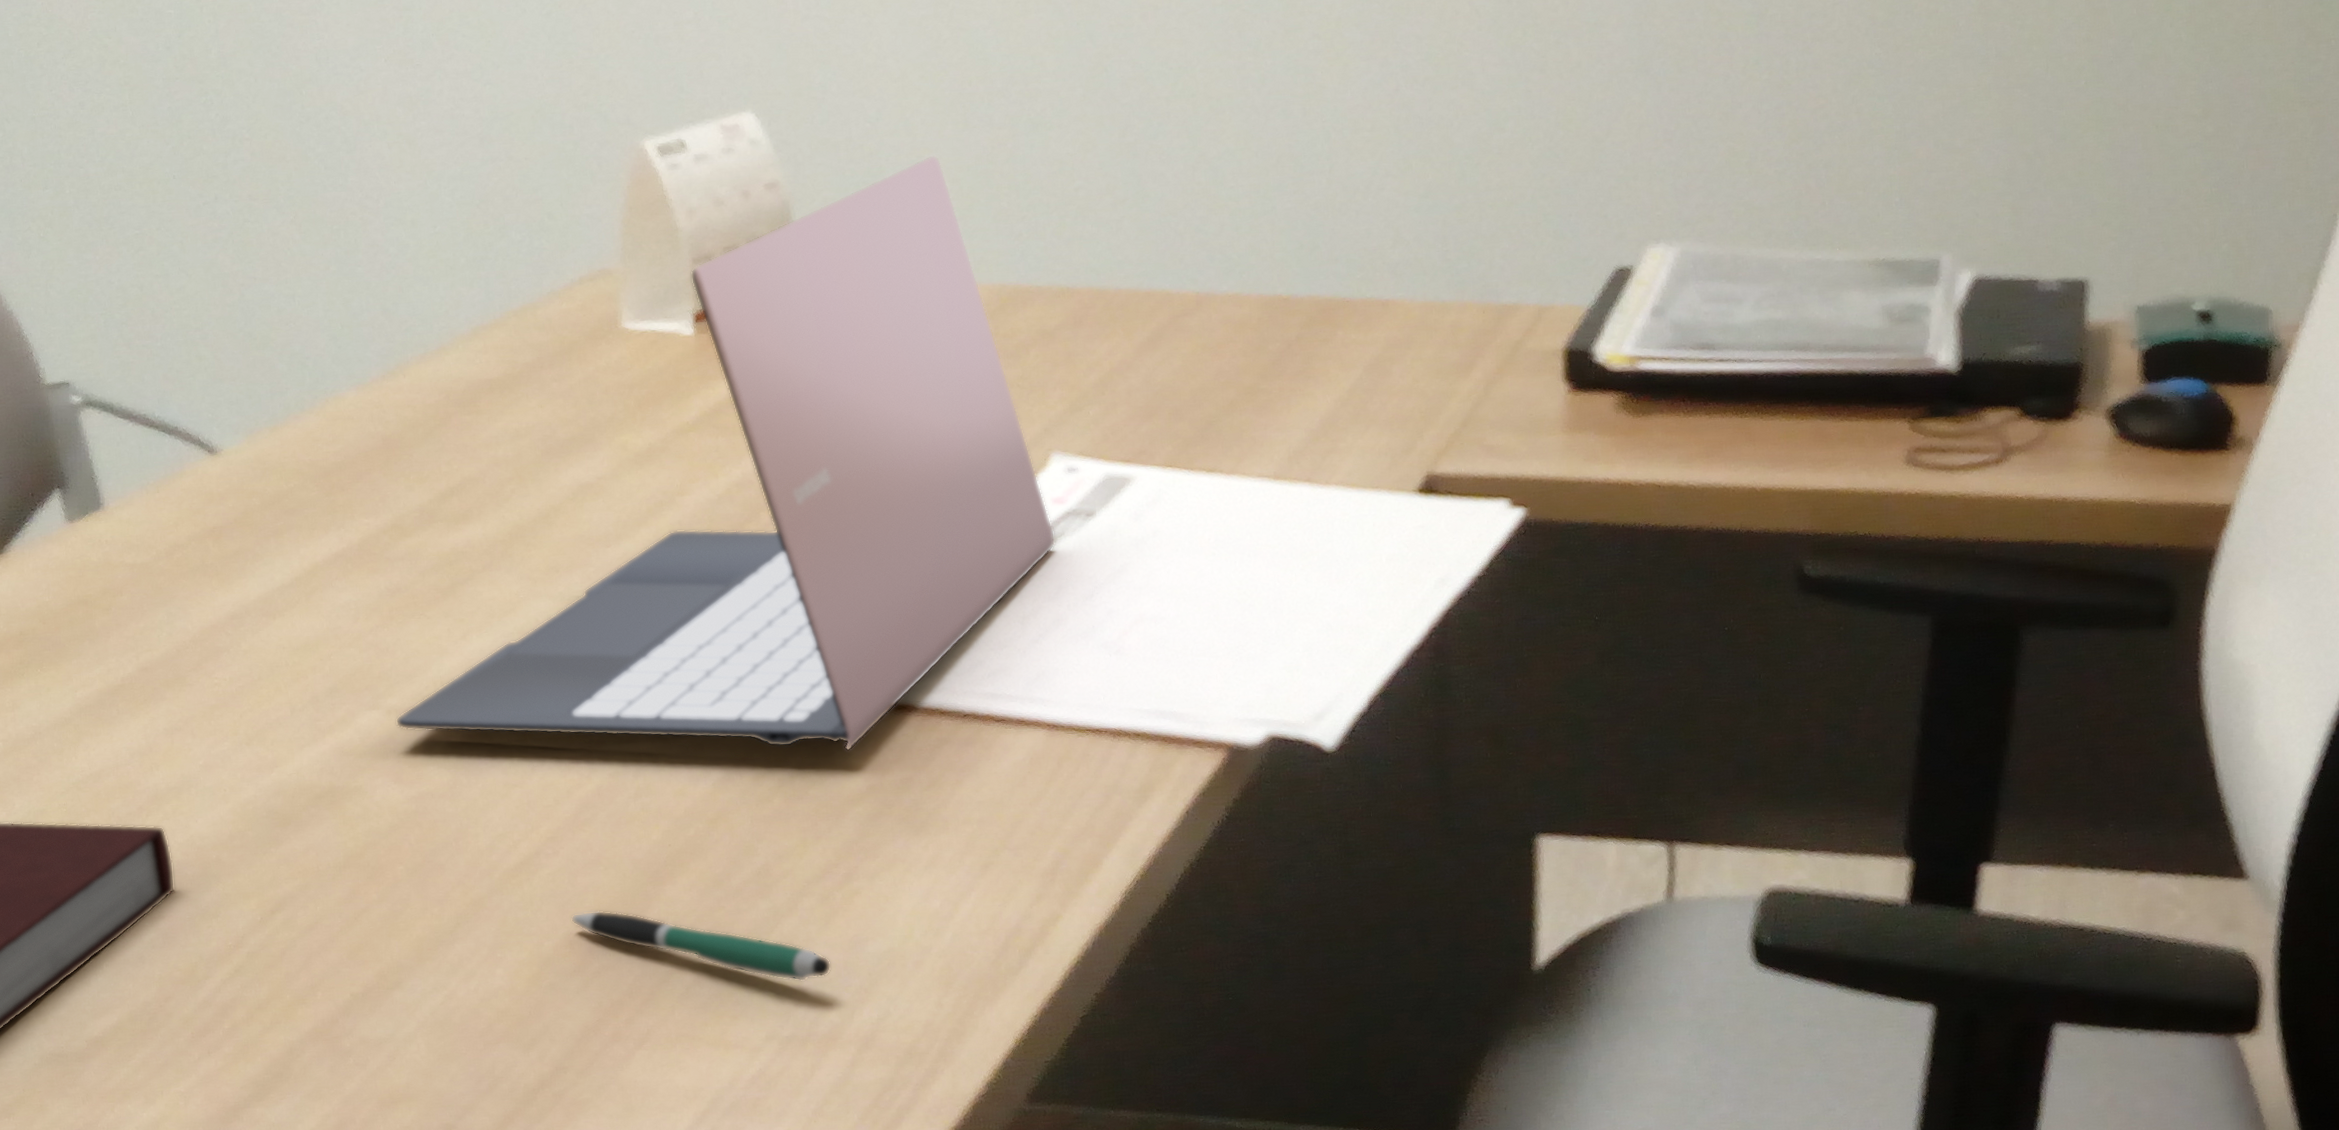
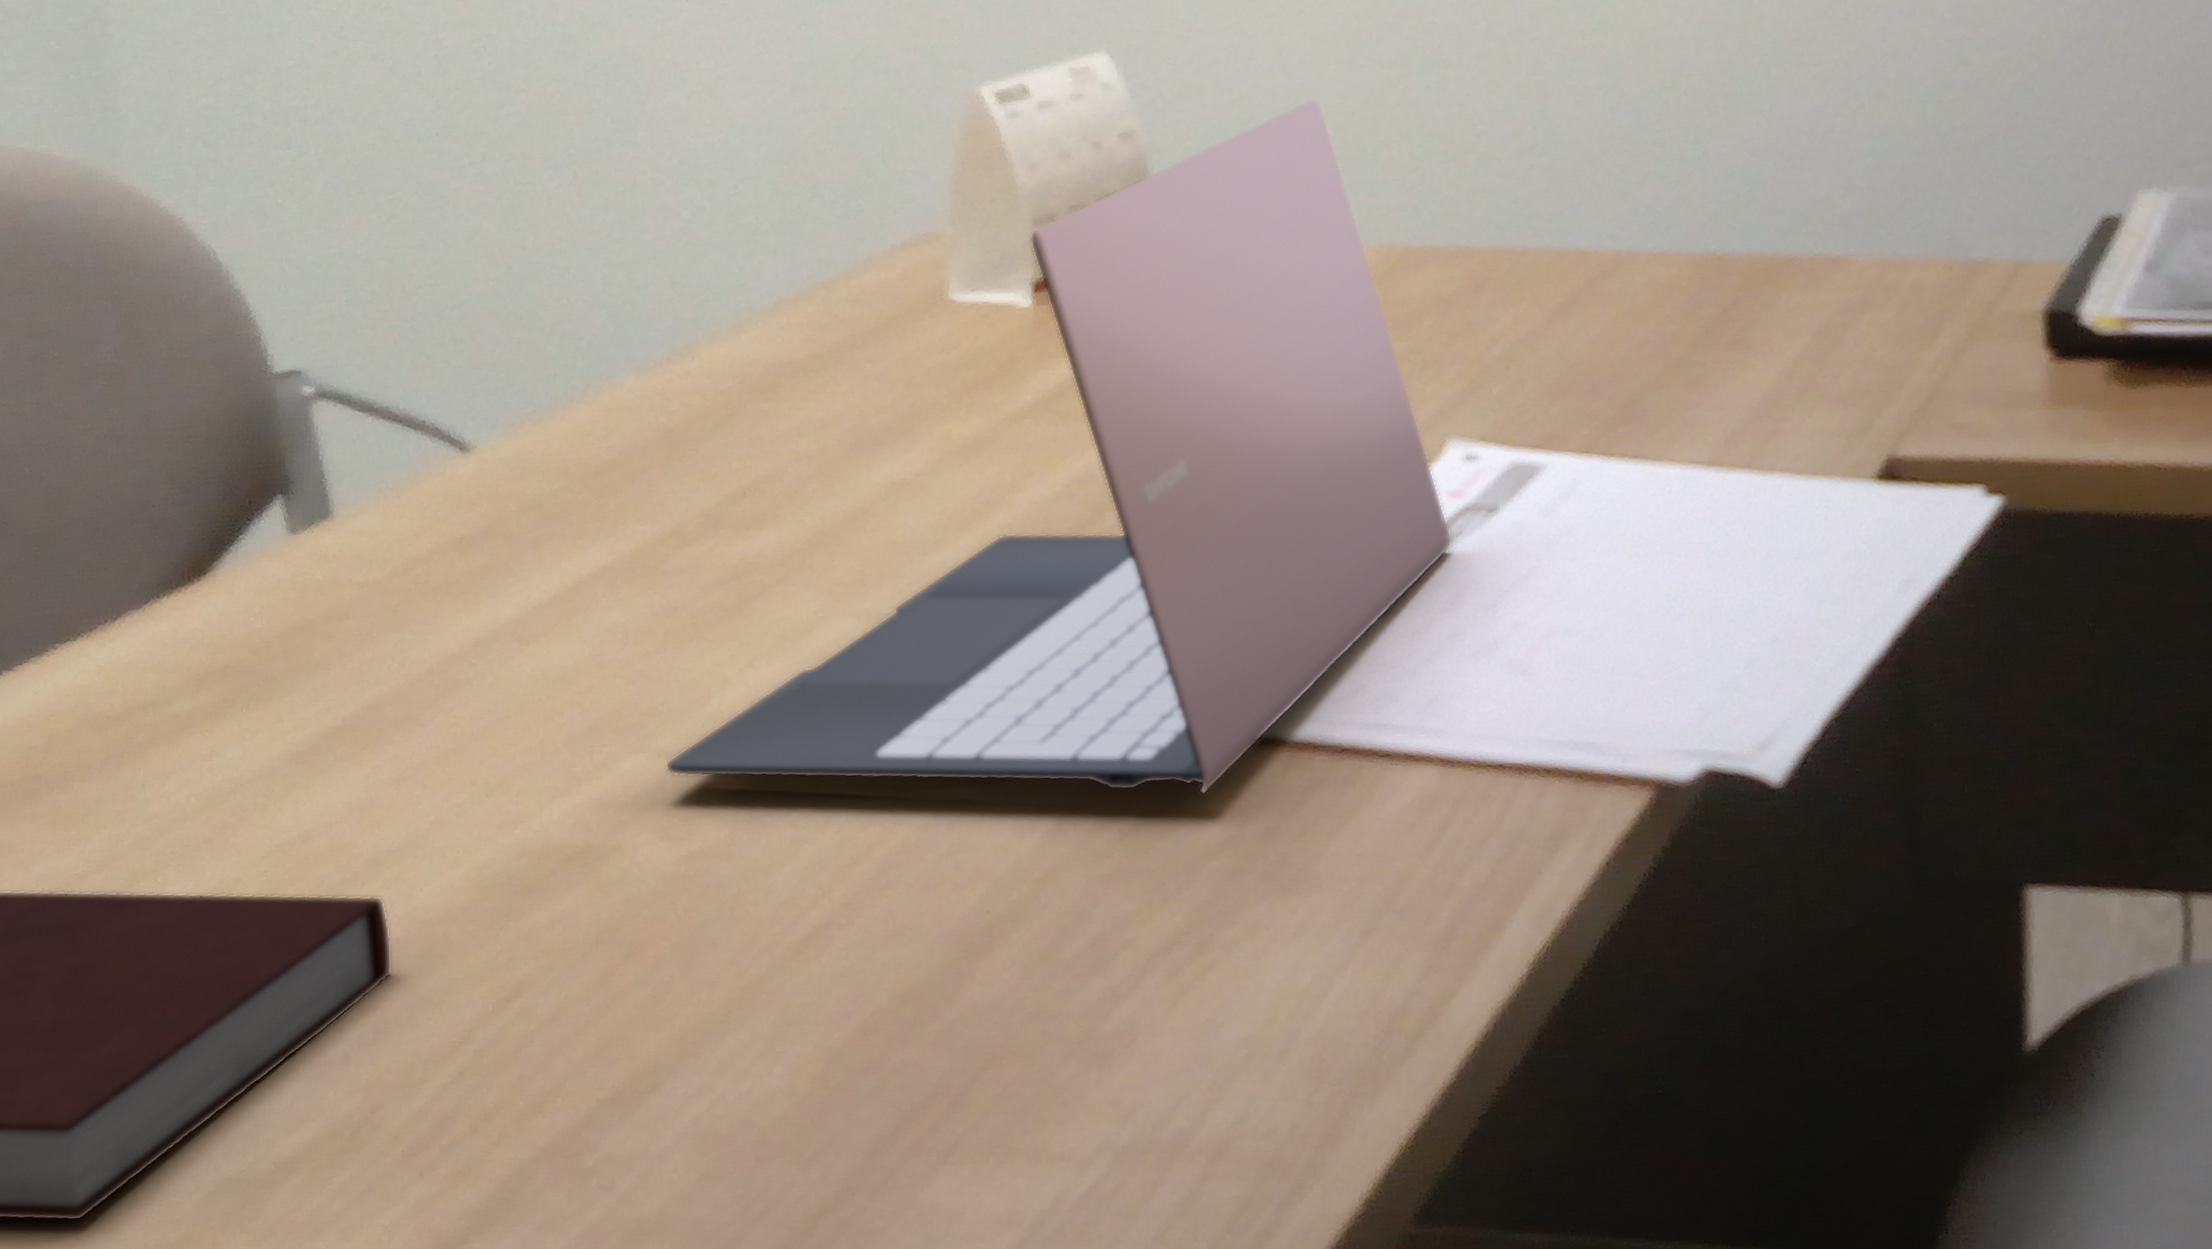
pen: present [571,910,831,982] -> none [866,992,1179,1078]

